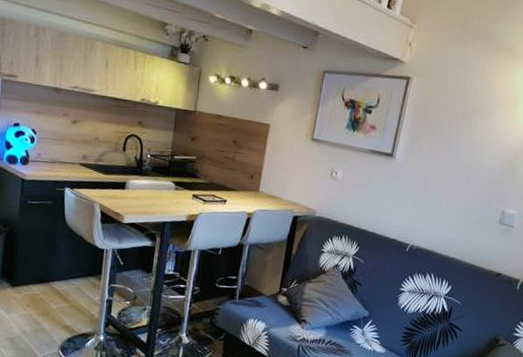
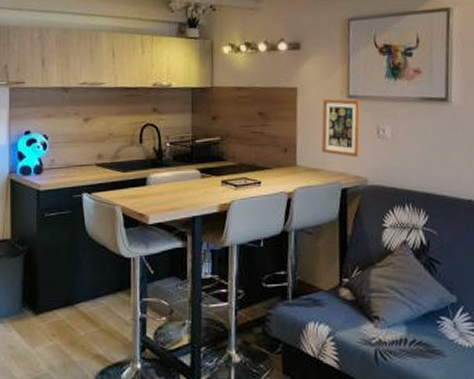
picture frame: none [282,137,322,192] -> present [321,98,361,157]

